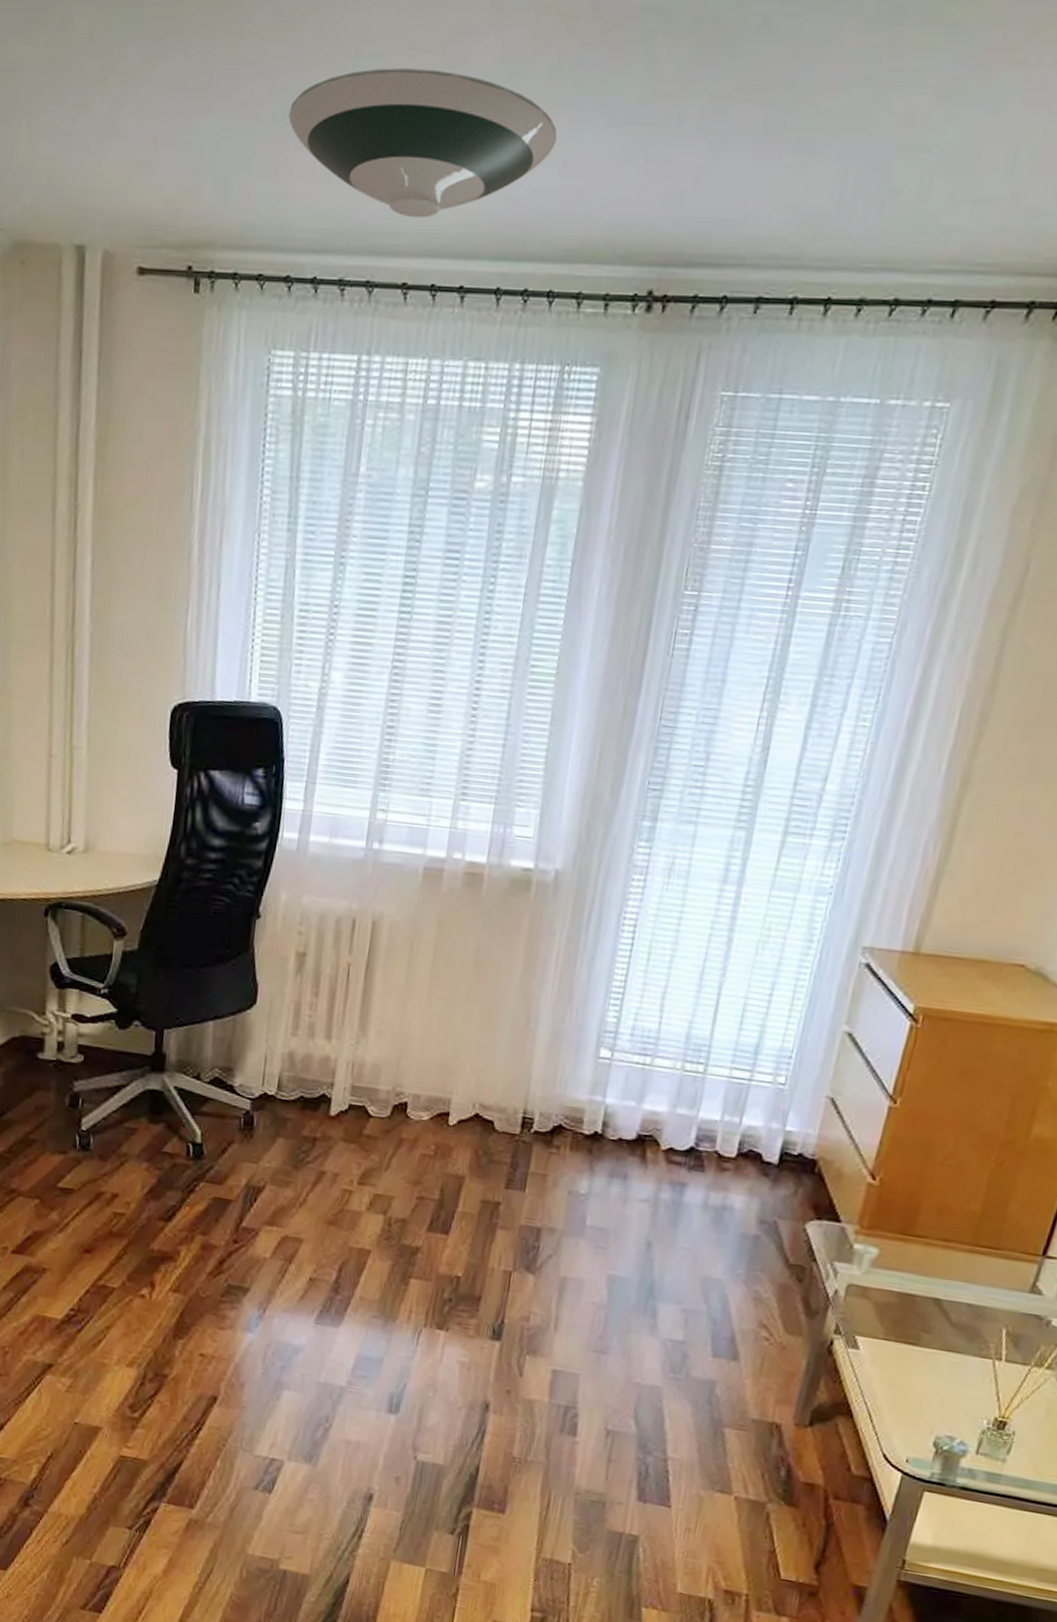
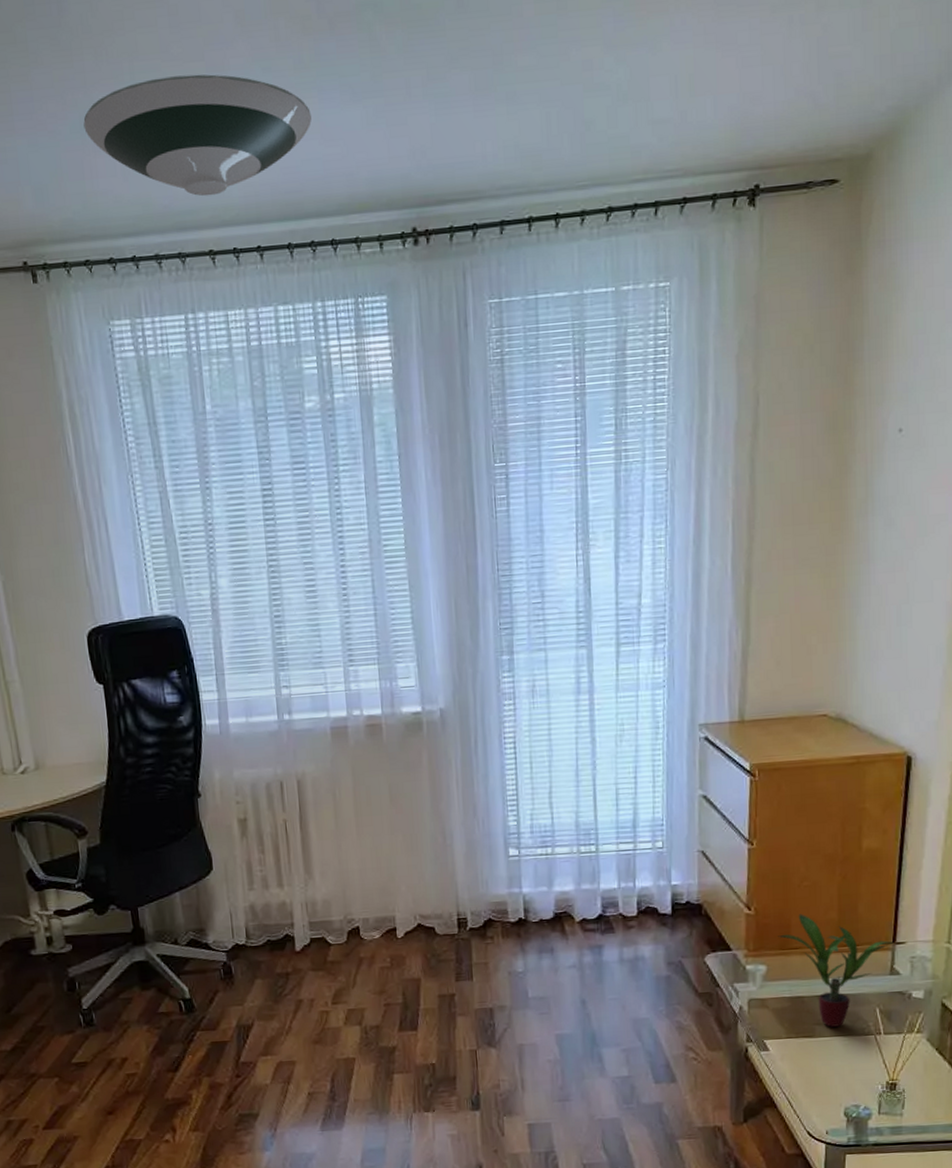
potted plant: none [901,1196,1044,1340] -> present [778,914,894,1027]

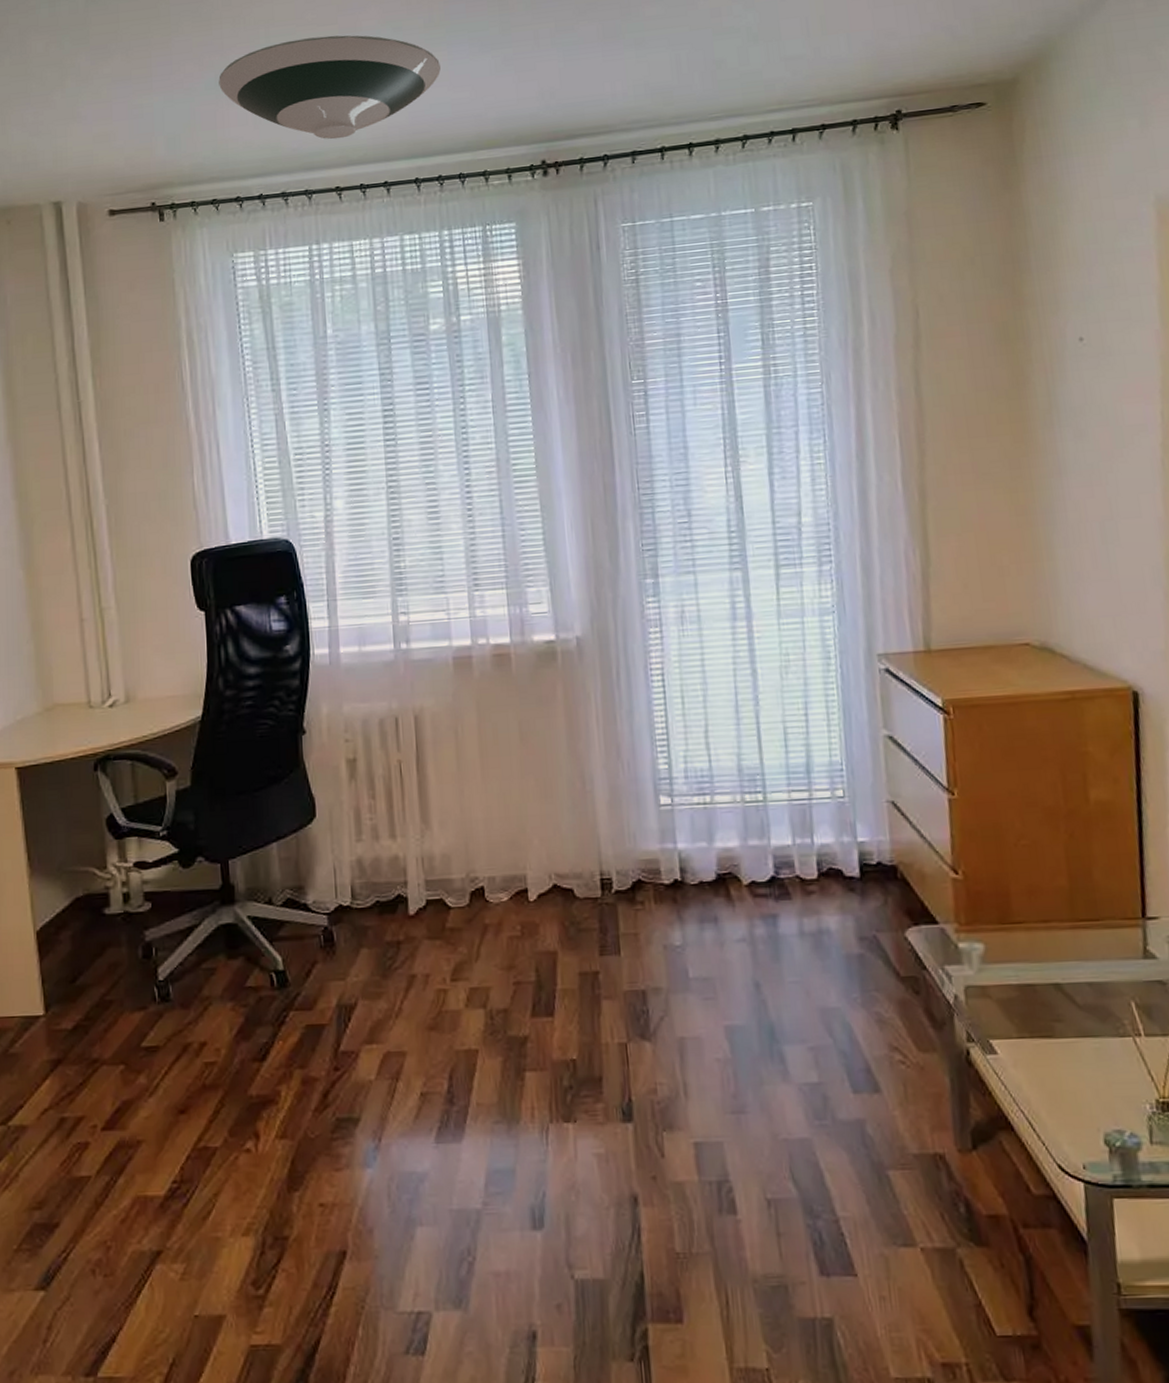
potted plant: present [778,914,894,1027] -> none [995,879,1144,1025]

